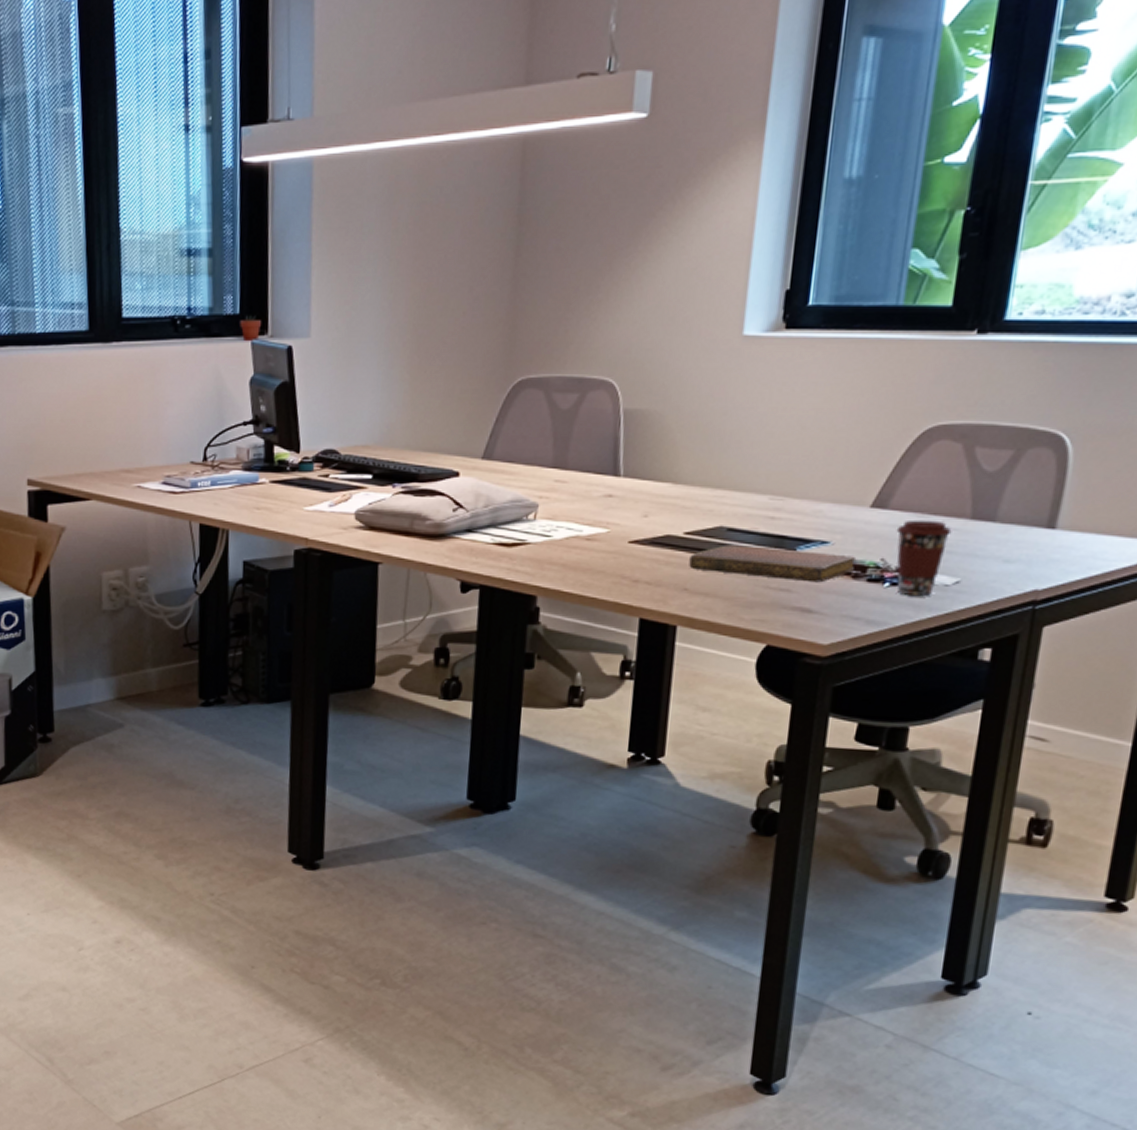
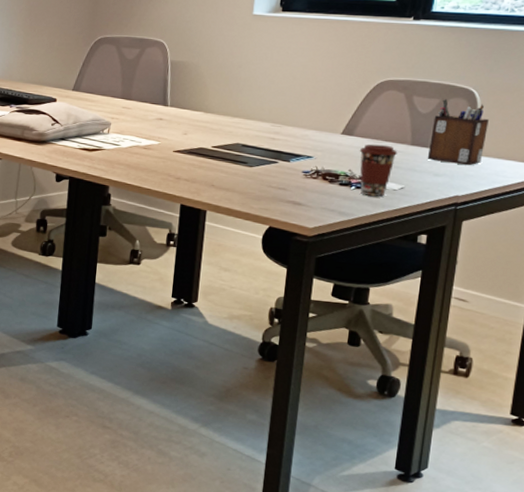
notebook: present [689,545,857,583] -> none [215,156,332,185]
desk organizer: none [993,448,1084,546] -> present [427,98,489,166]

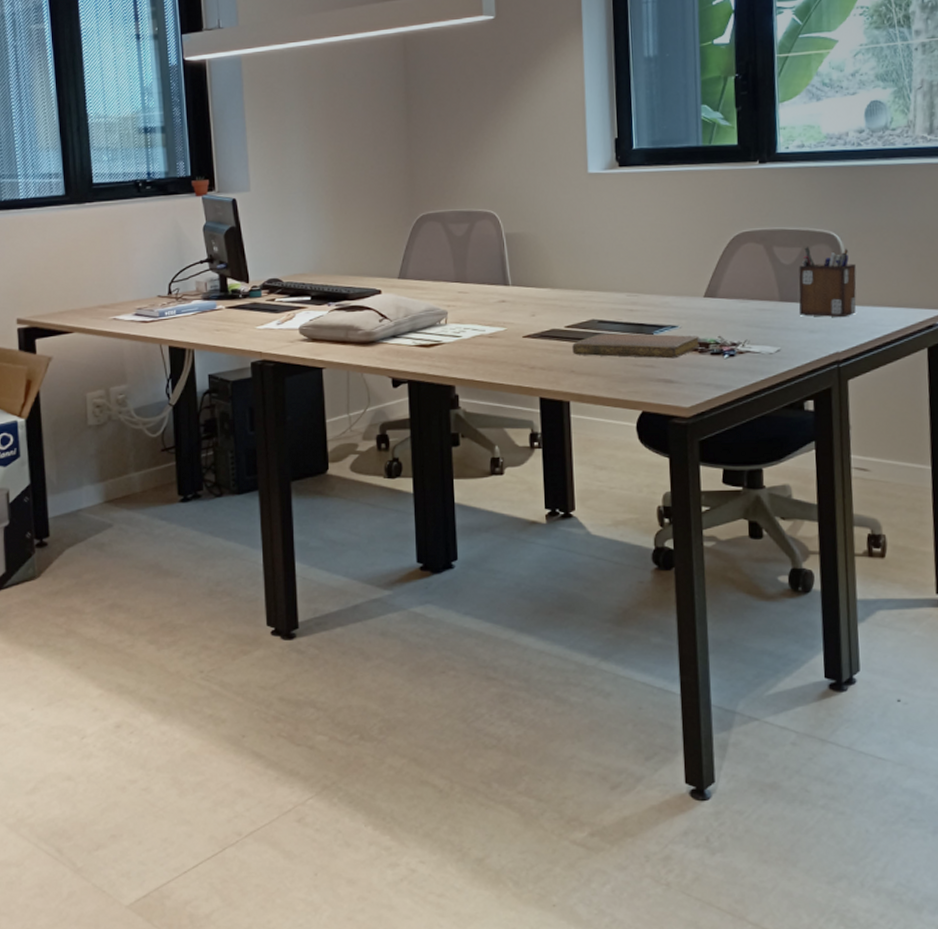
notebook: none [215,156,332,185] -> present [572,333,700,359]
coffee cup: present [359,143,398,197] -> none [726,304,768,363]

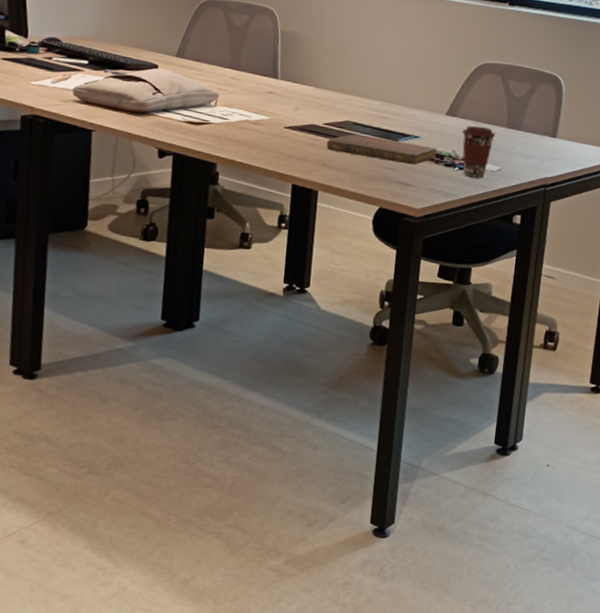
coffee cup: none [726,304,768,363] -> present [462,125,496,178]
desk organizer: present [798,246,857,318] -> none [521,83,572,149]

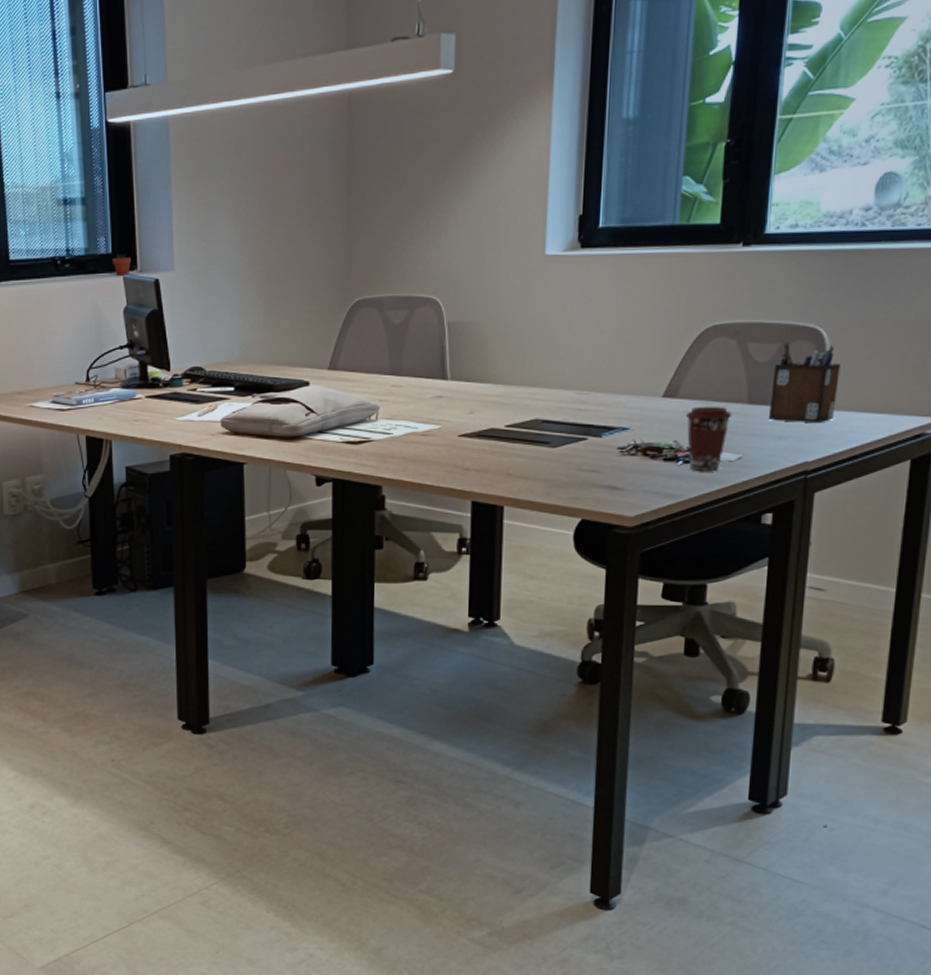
notebook: present [326,134,438,165] -> none [511,434,654,464]
desk organizer: none [521,83,572,149] -> present [768,342,841,424]

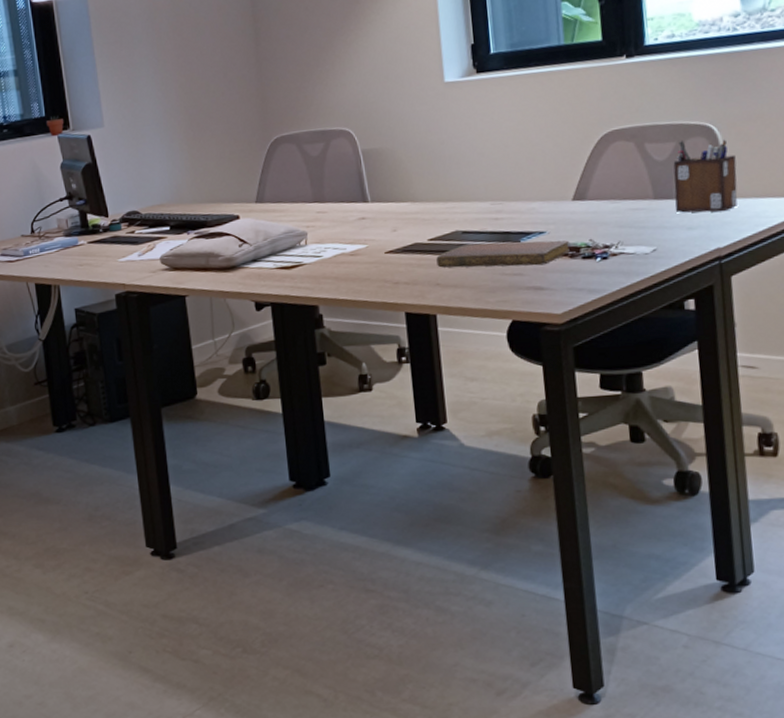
notebook: none [511,434,654,464] -> present [436,240,570,268]
coffee cup: present [685,406,732,471] -> none [596,204,641,266]

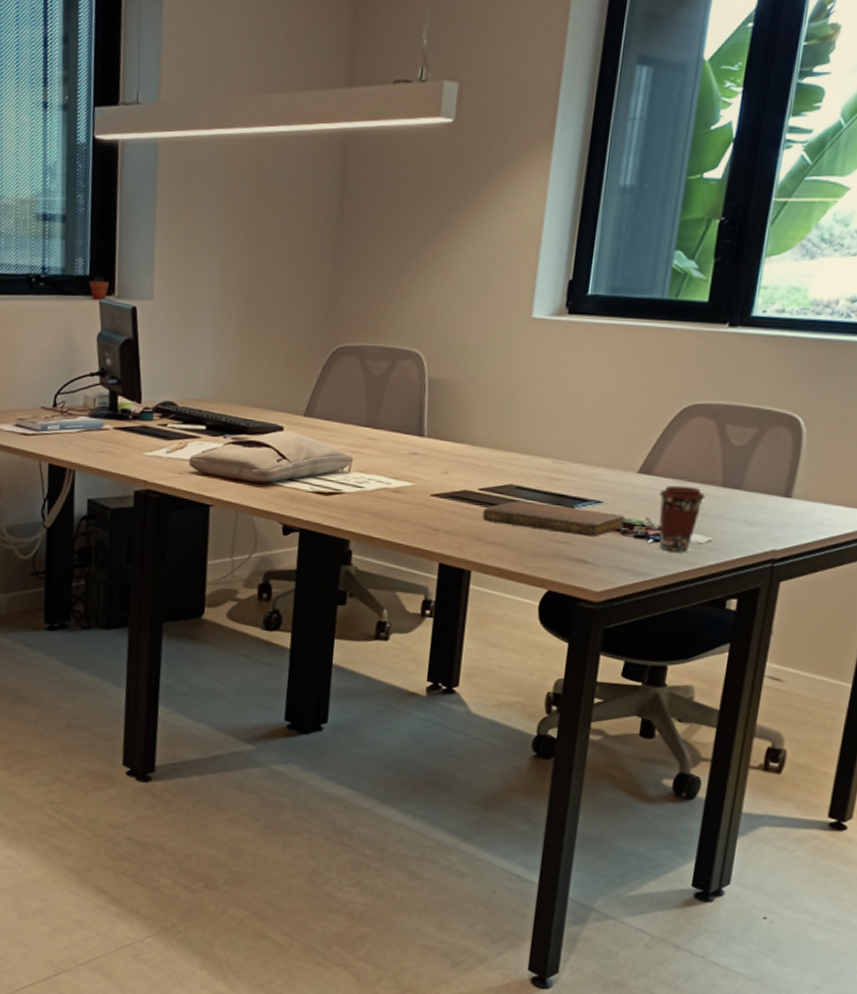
coffee cup: none [596,204,641,266] -> present [658,485,706,552]
desk organizer: present [673,139,738,213] -> none [740,427,815,513]

